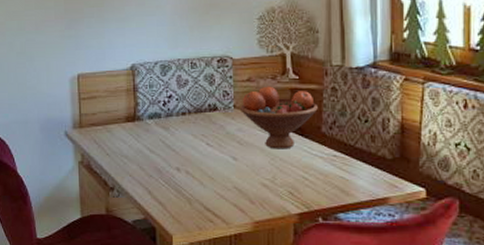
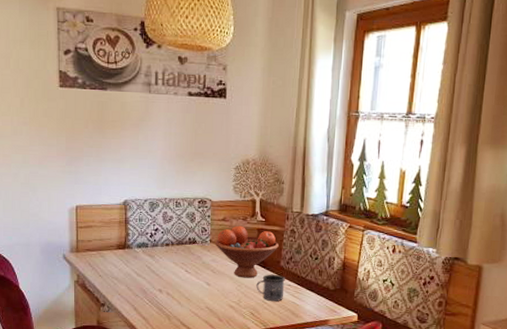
mug: none [293,143,329,178] -> present [256,274,285,302]

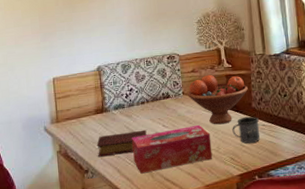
book: none [115,272,168,293] -> present [96,129,147,157]
tissue box: none [152,275,233,315] -> present [132,125,213,174]

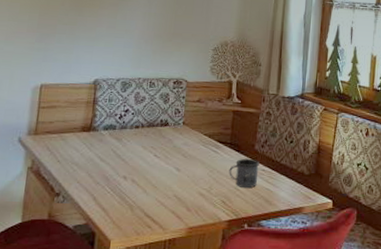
book: present [96,129,147,157] -> none [74,156,135,181]
tissue box: present [132,125,213,174] -> none [114,160,205,206]
fruit bowl: present [187,74,248,125] -> none [187,107,254,163]

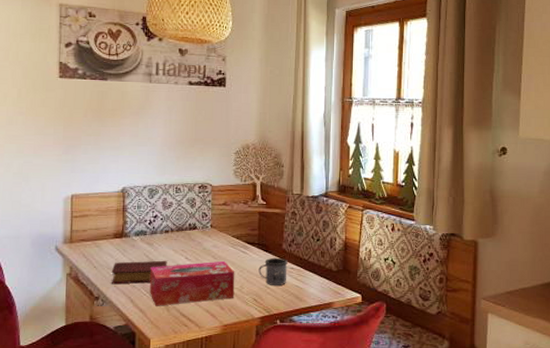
book: none [74,156,135,181] -> present [111,260,167,285]
tissue box: none [114,160,205,206] -> present [150,262,235,306]

